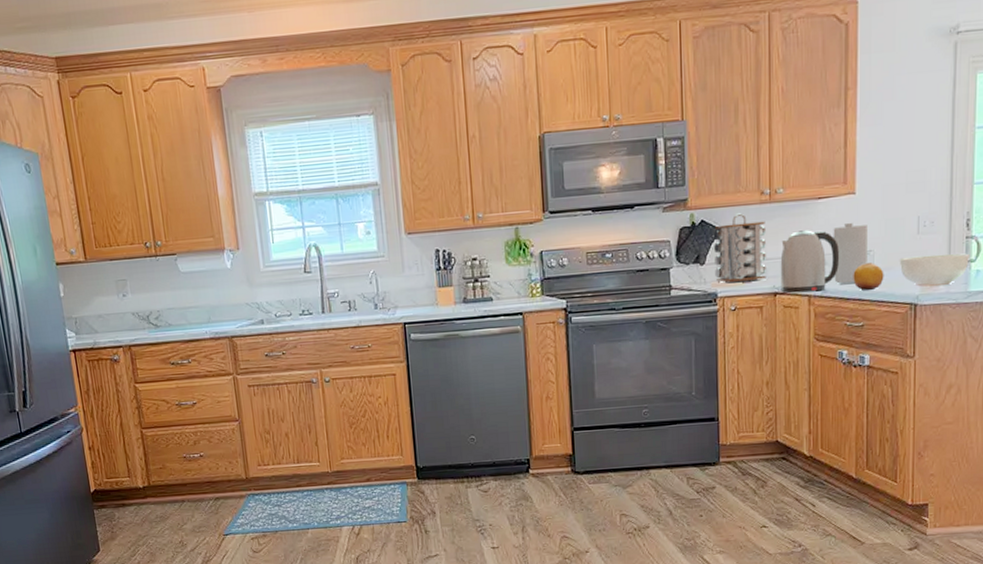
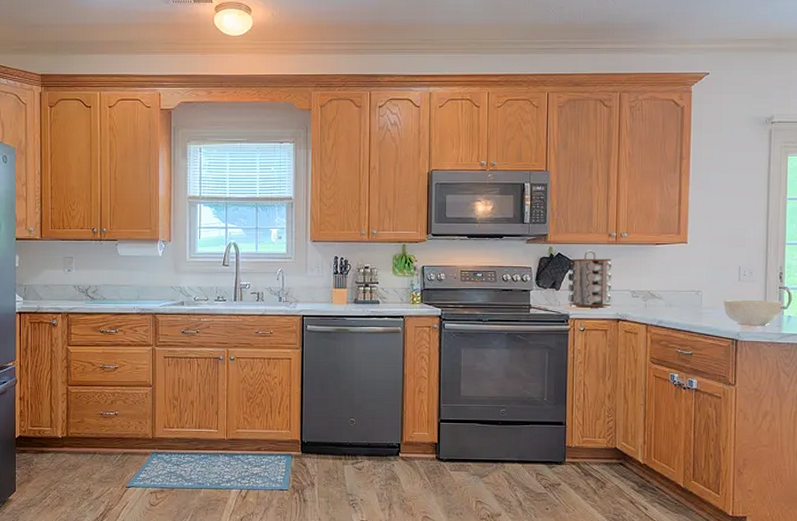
kettle: present [780,230,840,294] -> none [623,269,674,321]
paper towel holder: present [833,222,867,285] -> none [668,266,697,318]
fruit: present [853,263,884,292] -> none [684,301,710,325]

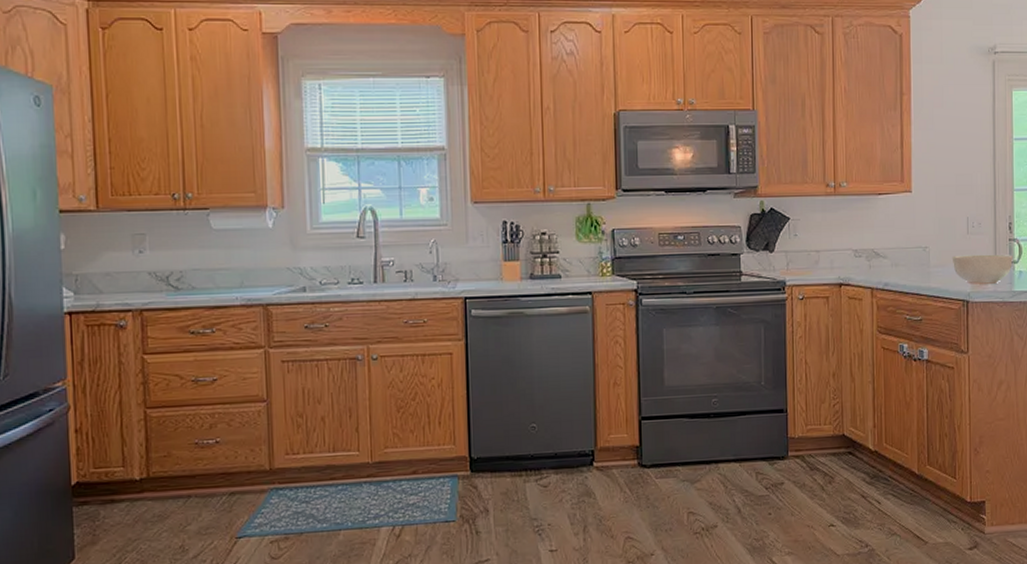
spice rack: present [568,250,612,308] -> none [783,203,832,272]

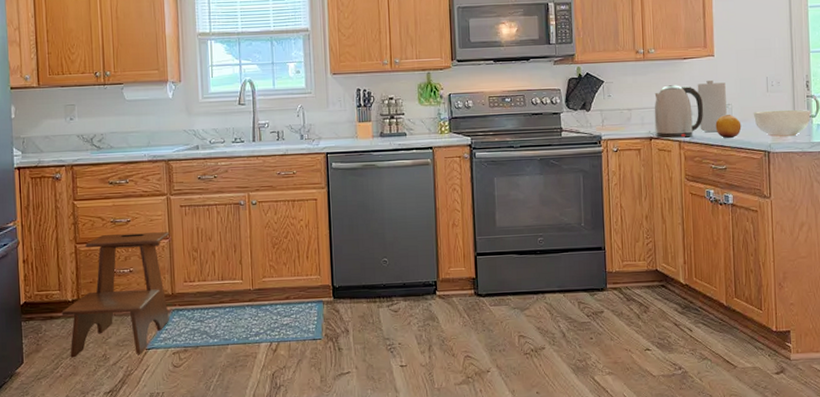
step stool: none [126,393,268,551] -> present [61,232,170,358]
kettle: none [845,224,899,285] -> present [654,85,704,139]
paper towel holder: none [892,219,924,279] -> present [697,79,727,133]
fruit: none [911,259,939,287] -> present [715,115,742,139]

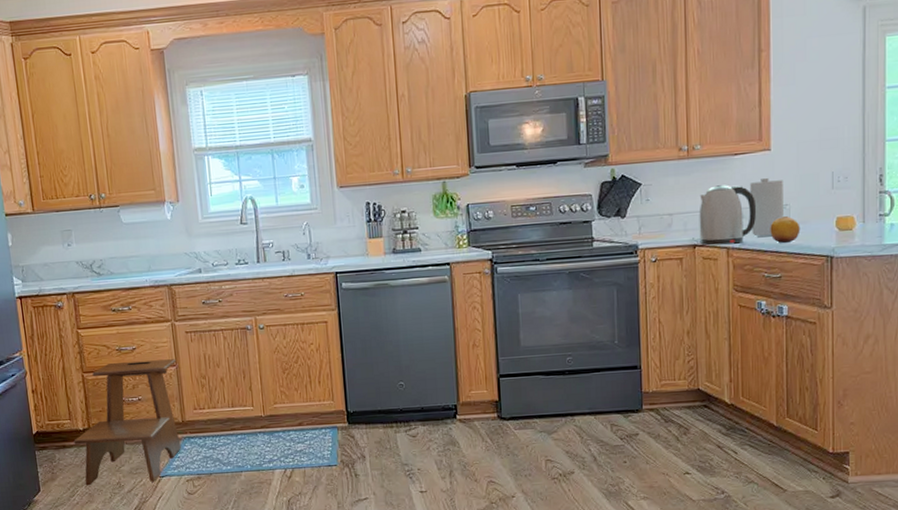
bowl: present [753,109,811,137] -> none [814,207,883,240]

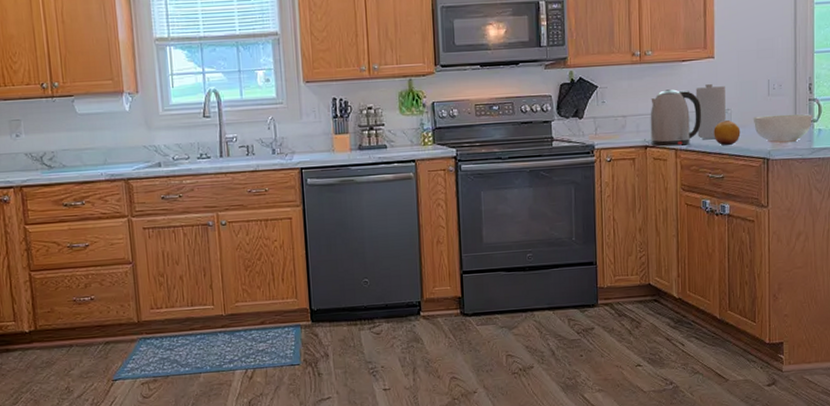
step stool: present [73,359,181,486] -> none [18,256,136,392]
bowl: none [814,207,883,240] -> present [753,114,812,143]

